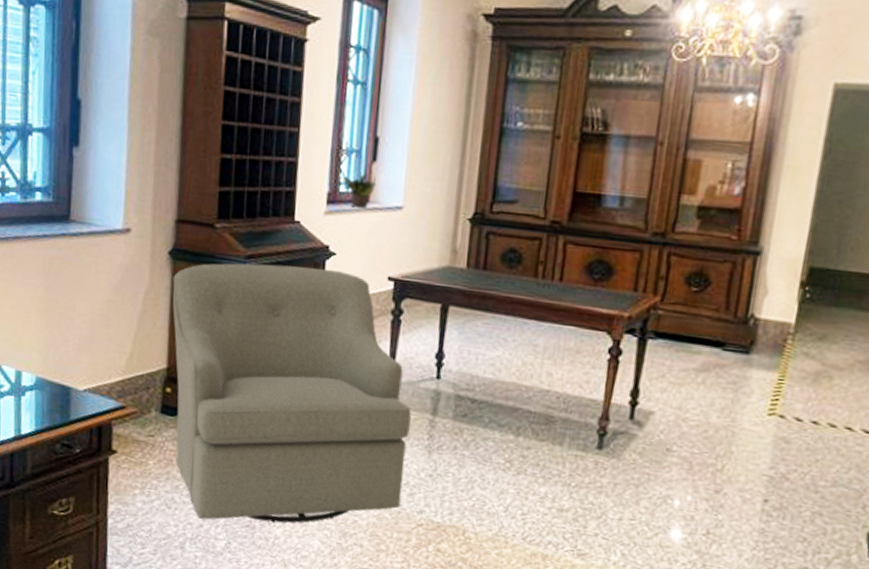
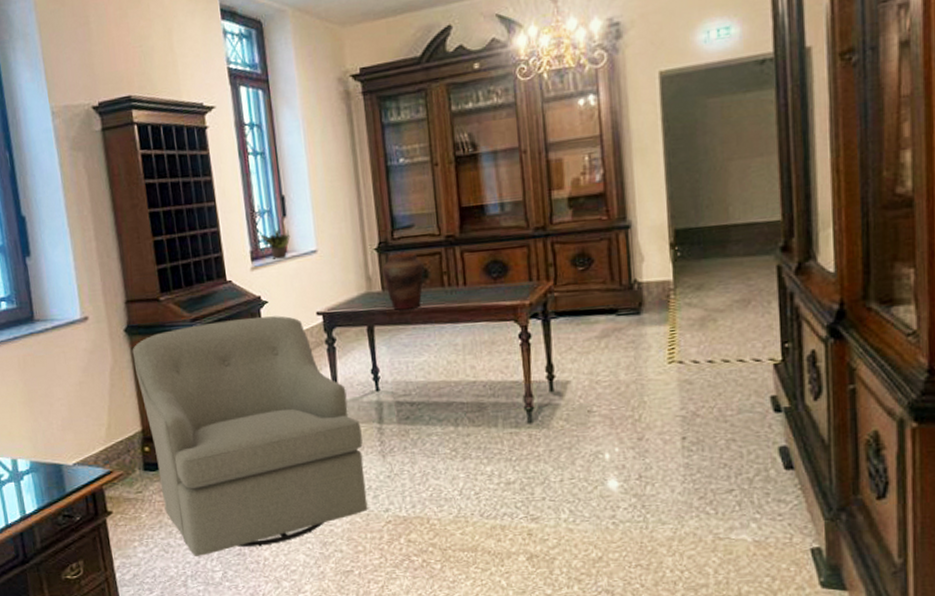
vase: none [472,230,519,296] -> present [382,253,424,310]

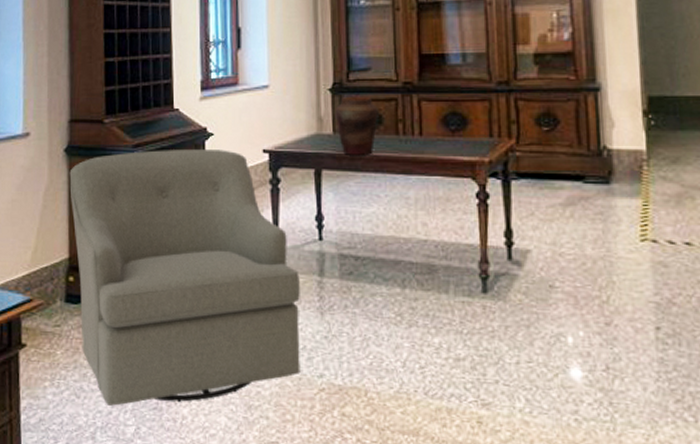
potted plant: present [260,228,291,260] -> none [213,59,243,92]

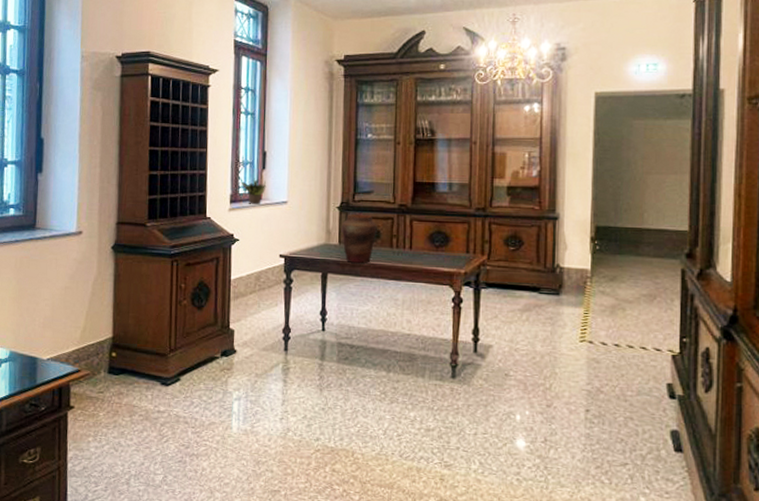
chair: present [69,150,301,406] -> none [115,251,304,459]
potted plant: none [213,59,243,92] -> present [241,178,267,206]

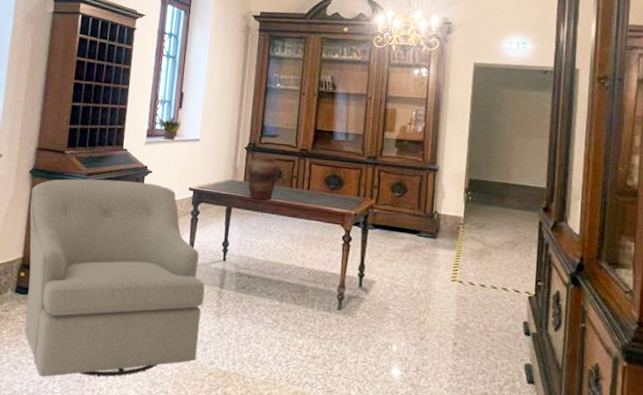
chair: none [115,251,304,459] -> present [24,178,205,377]

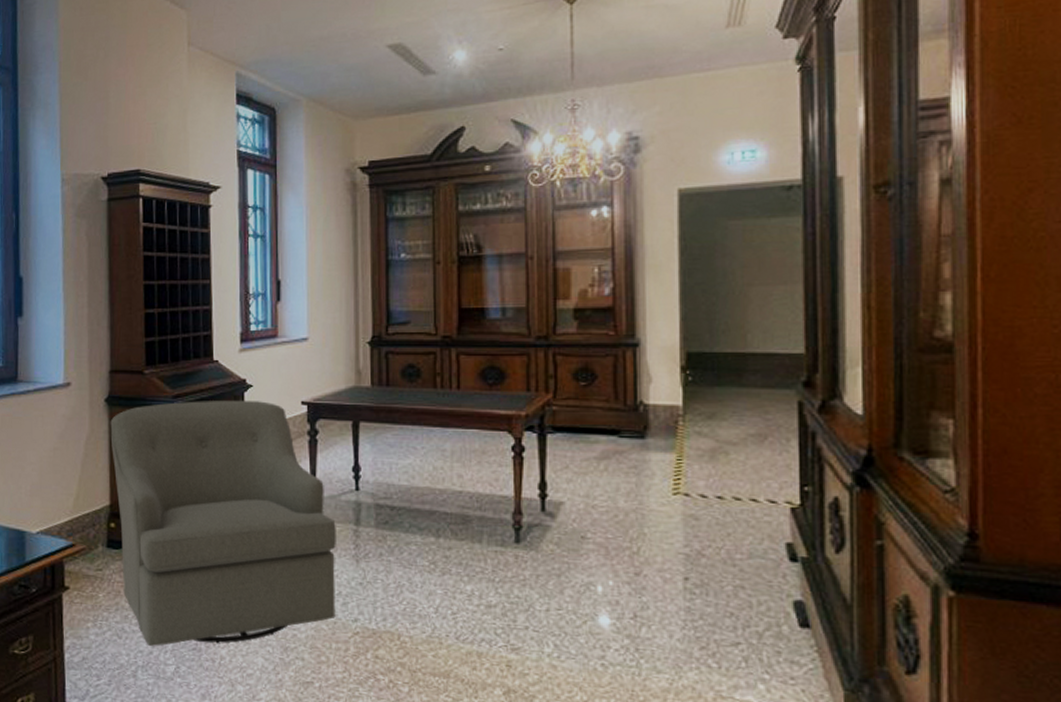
potted plant: present [158,116,182,141] -> none [252,312,283,344]
vase: present [247,155,280,200] -> none [373,350,417,408]

